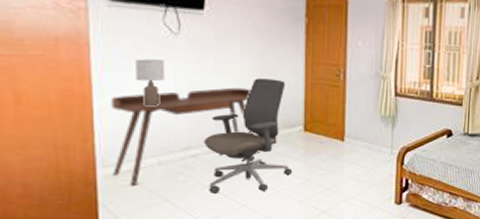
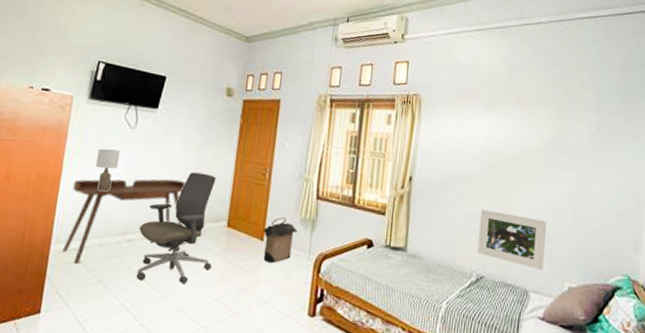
laundry hamper: none [343,116,378,161] -> present [263,217,298,263]

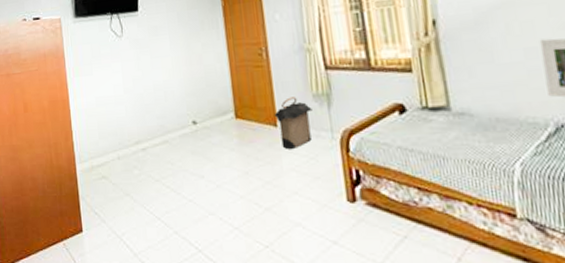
desk: present [62,179,186,263] -> none [81,79,198,179]
lamp: present [96,148,121,191] -> none [95,62,116,105]
office chair: present [136,172,217,285] -> none [150,66,231,187]

